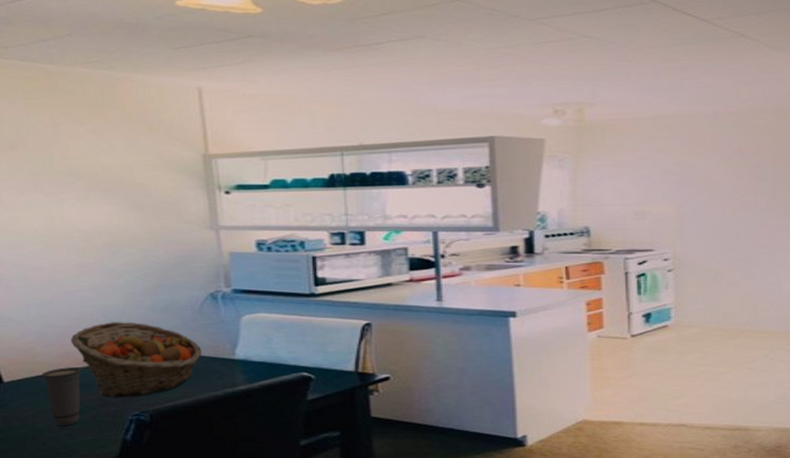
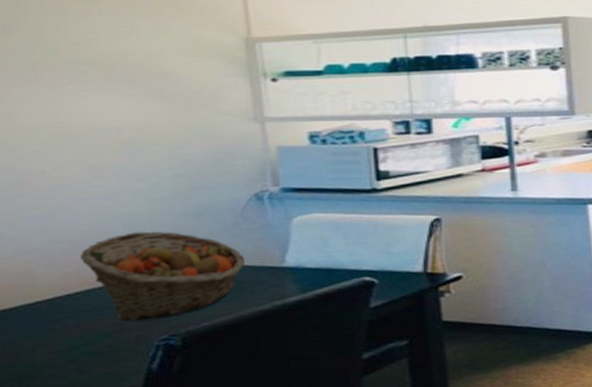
cup: present [41,367,82,426] -> none [42,288,95,360]

